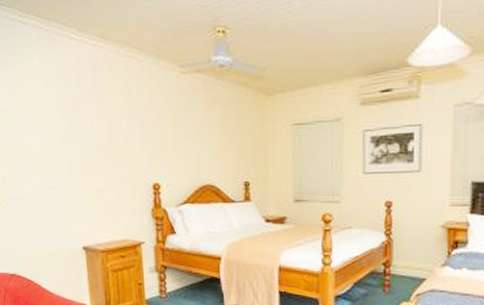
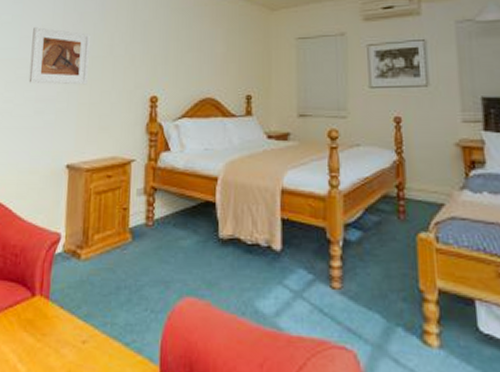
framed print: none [31,115,91,173] -> present [28,27,90,85]

